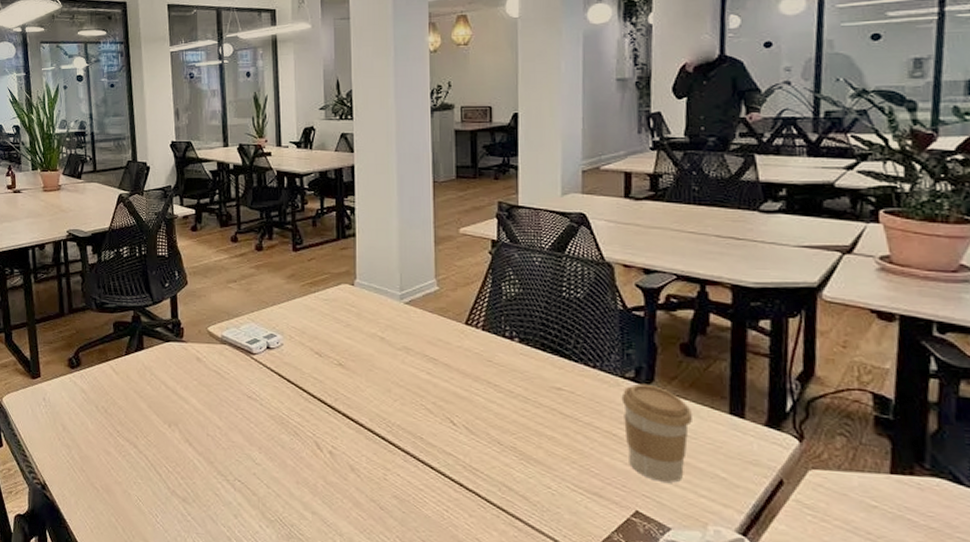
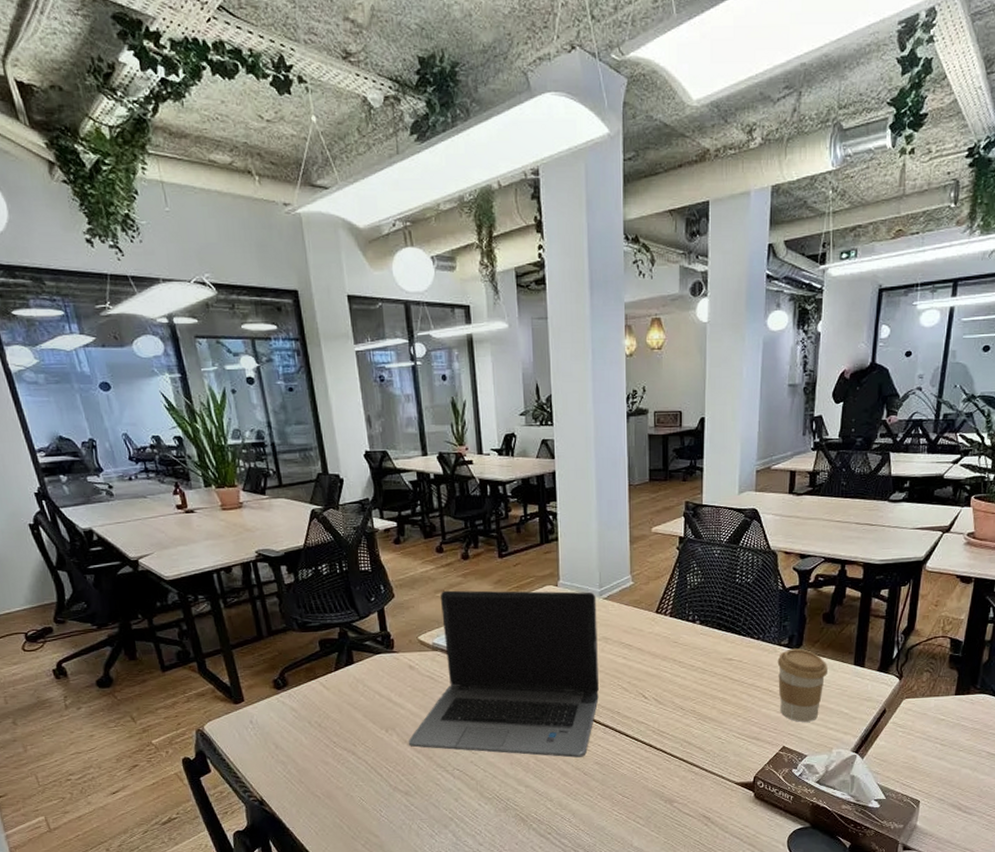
laptop computer: none [190,281,398,487] -> present [408,590,599,758]

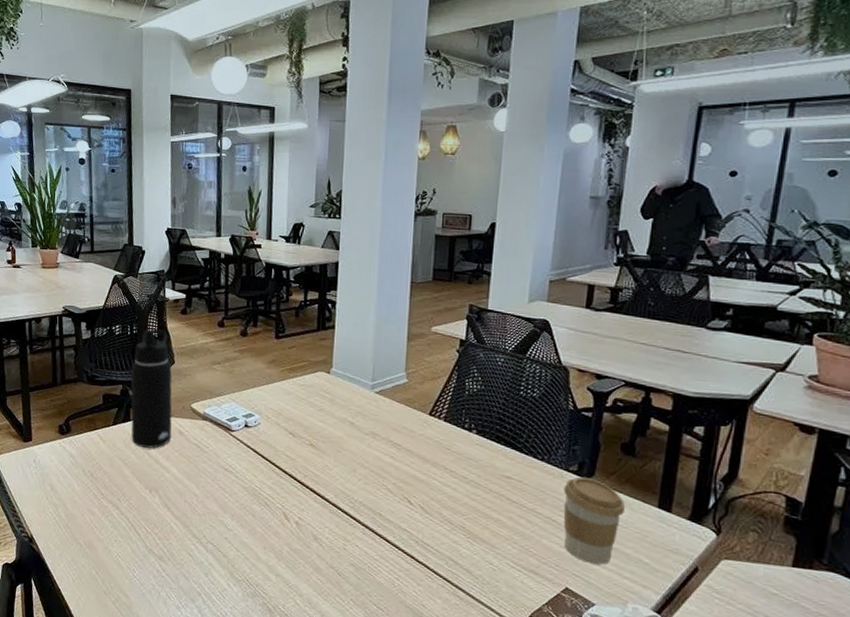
water bottle: none [347,563,402,688] -> present [131,329,172,449]
laptop computer: present [408,590,599,758] -> none [168,363,368,556]

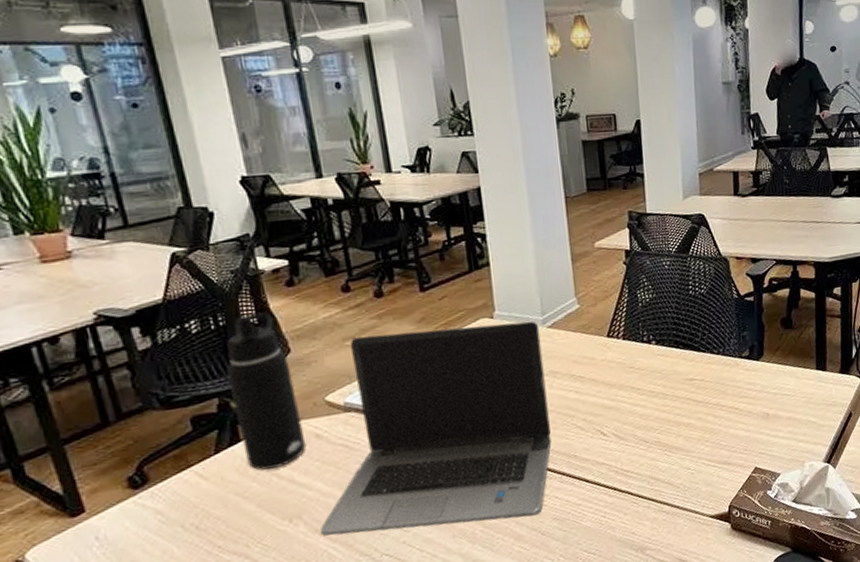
laptop computer: none [168,363,368,556] -> present [319,321,552,536]
coffee cup: present [563,476,625,565] -> none [740,358,791,439]

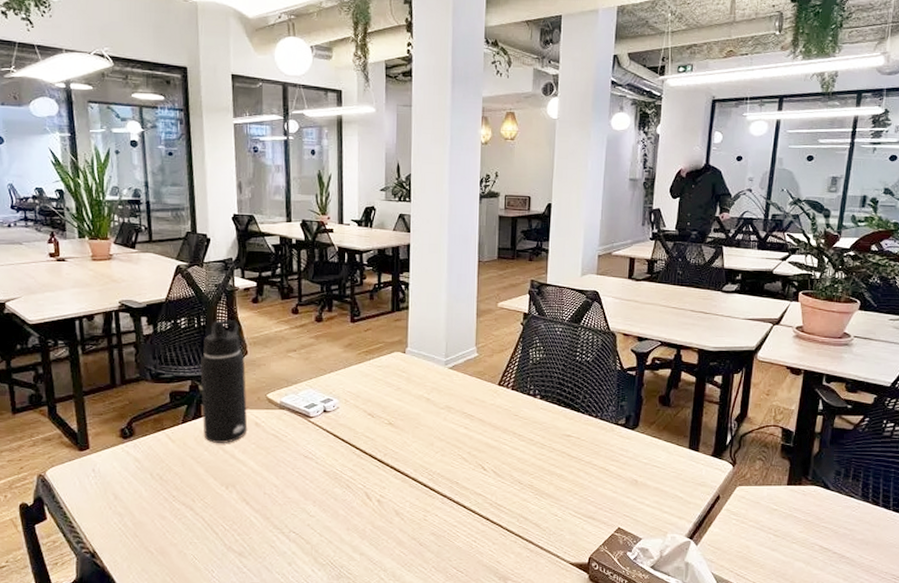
laptop computer: present [319,321,552,536] -> none [247,351,442,527]

